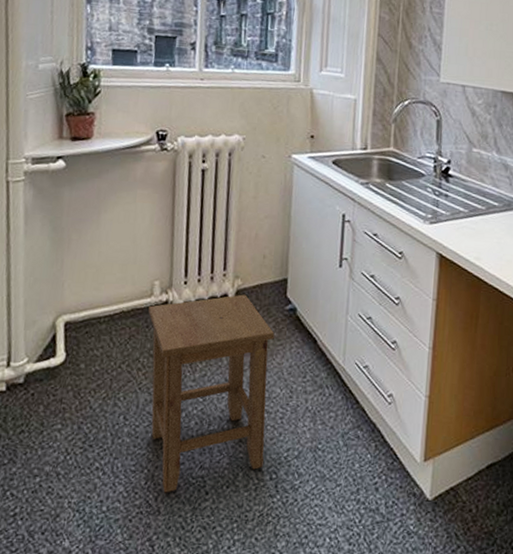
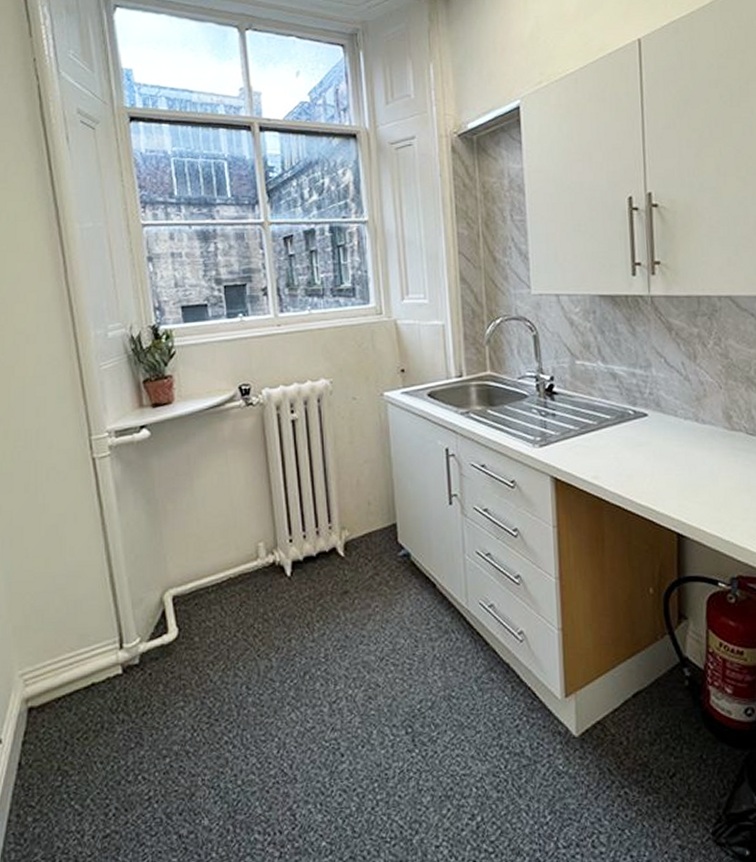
stool: present [148,294,275,493] -> none [256,545,397,760]

